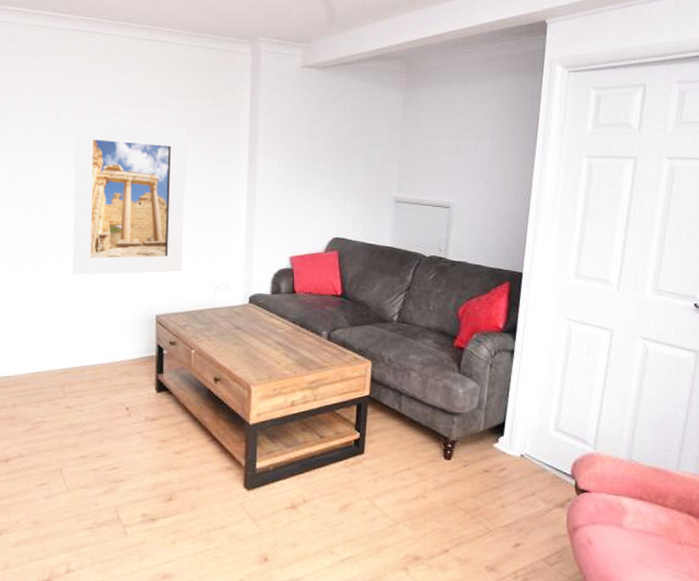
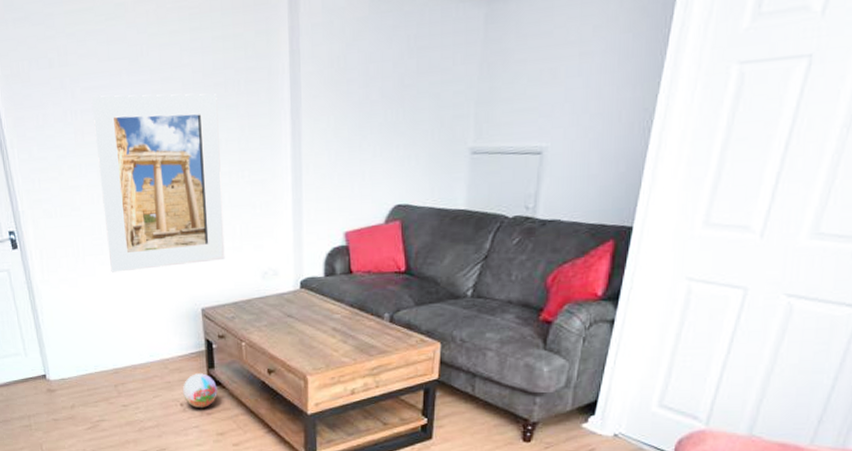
ball: none [129,378,164,414] -> present [182,373,217,409]

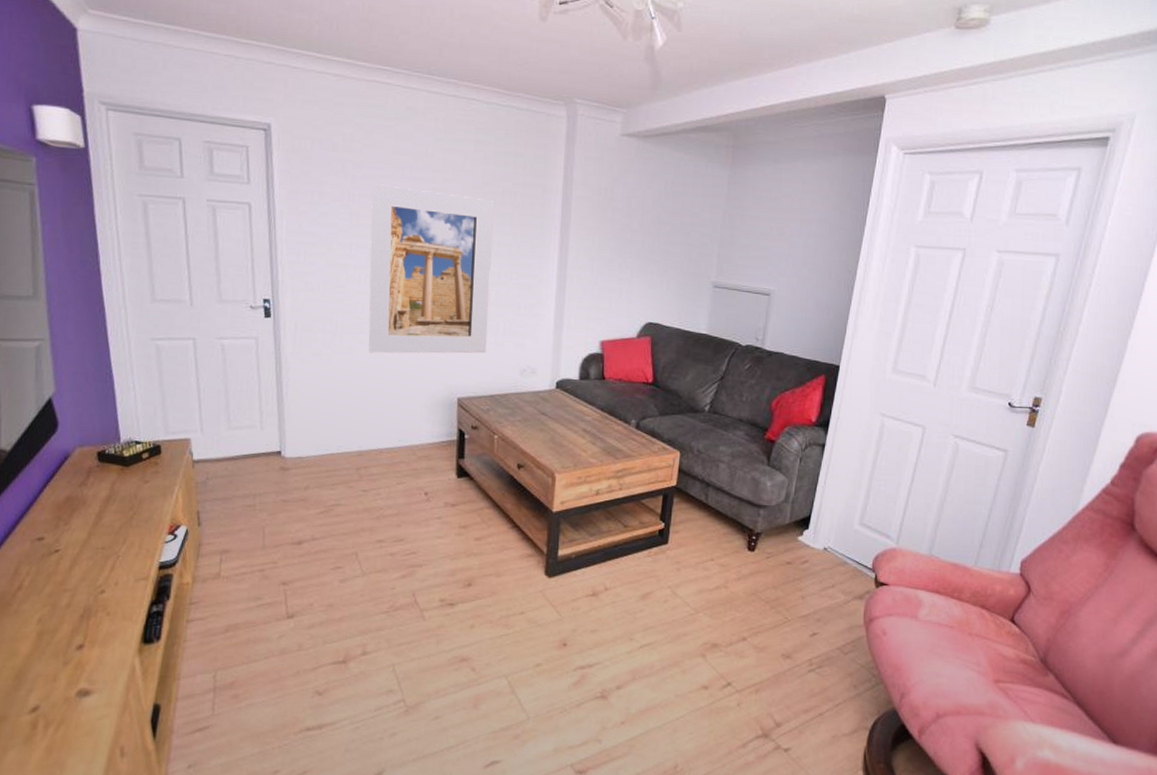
ball: present [182,373,217,409] -> none [428,463,465,499]

